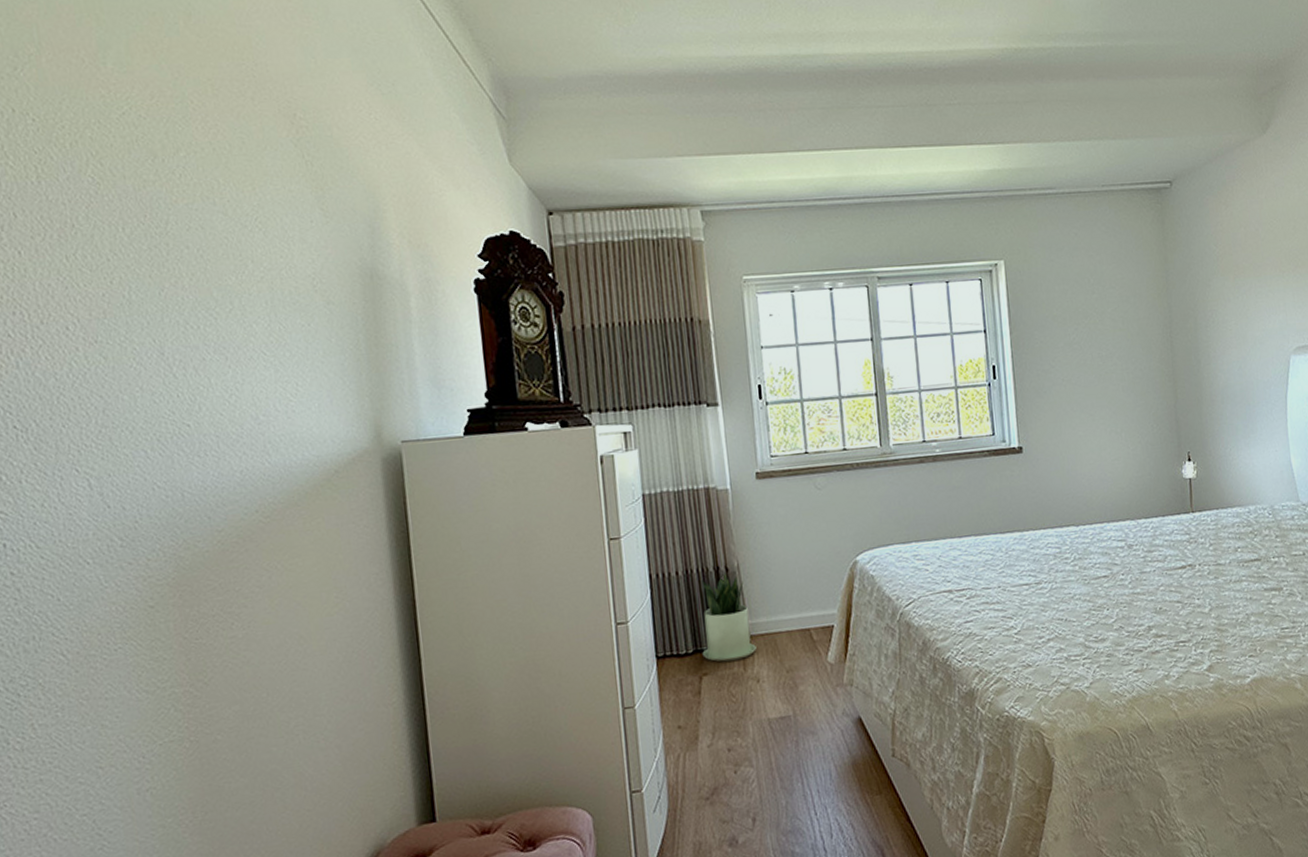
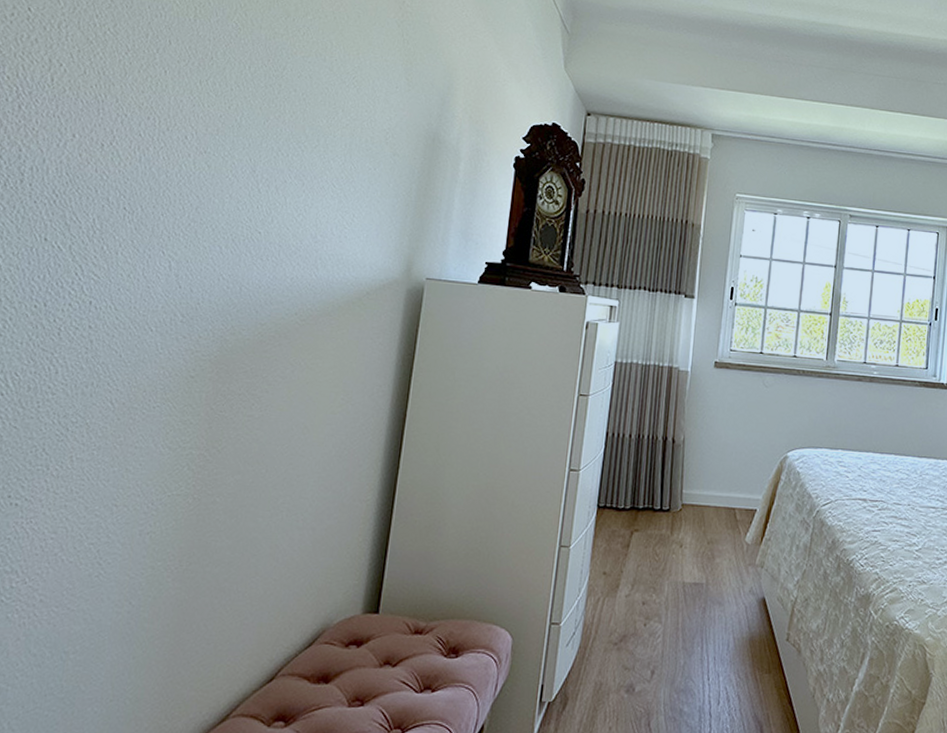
planter: present [702,574,757,662] -> none [637,445,686,523]

